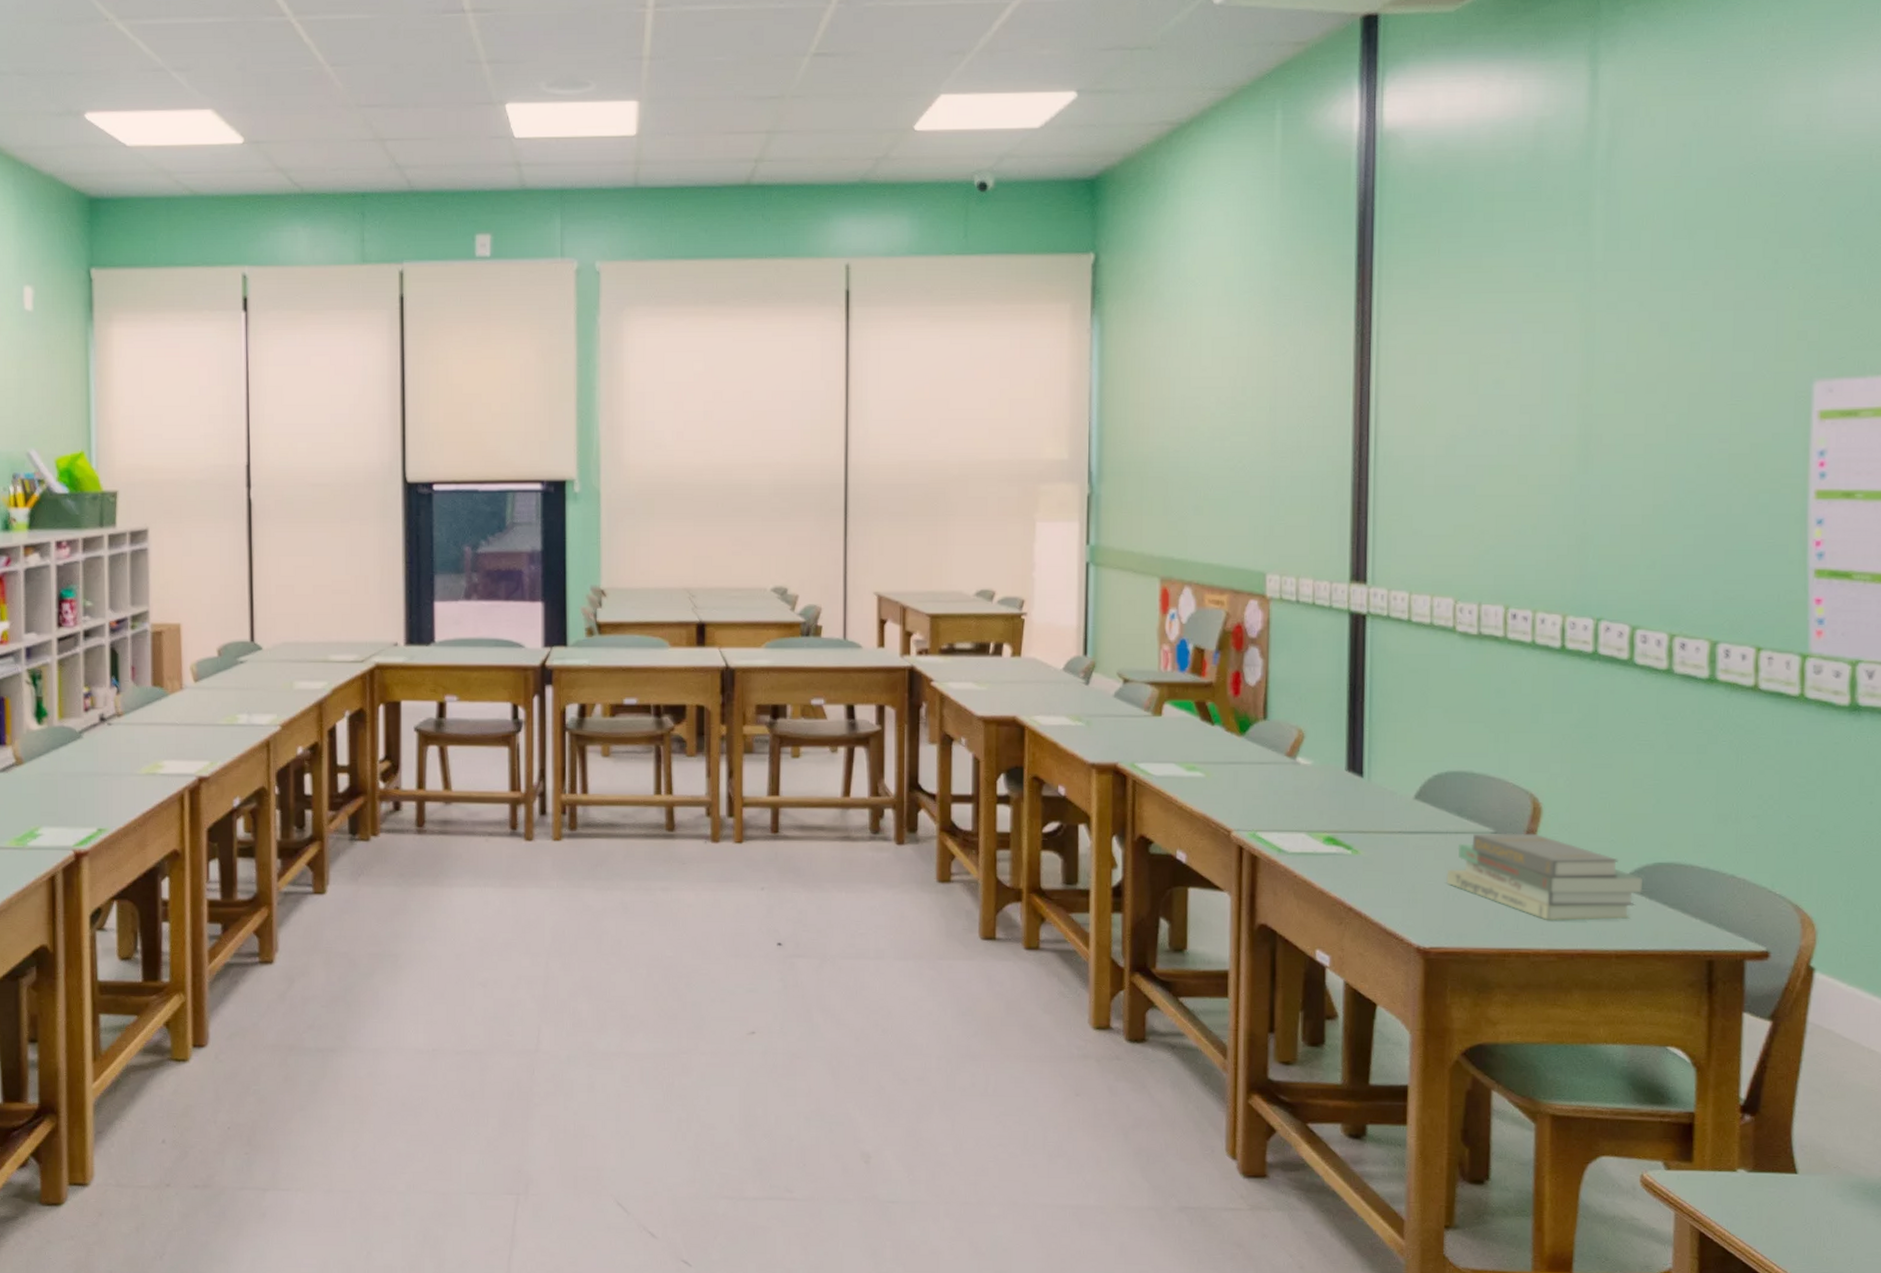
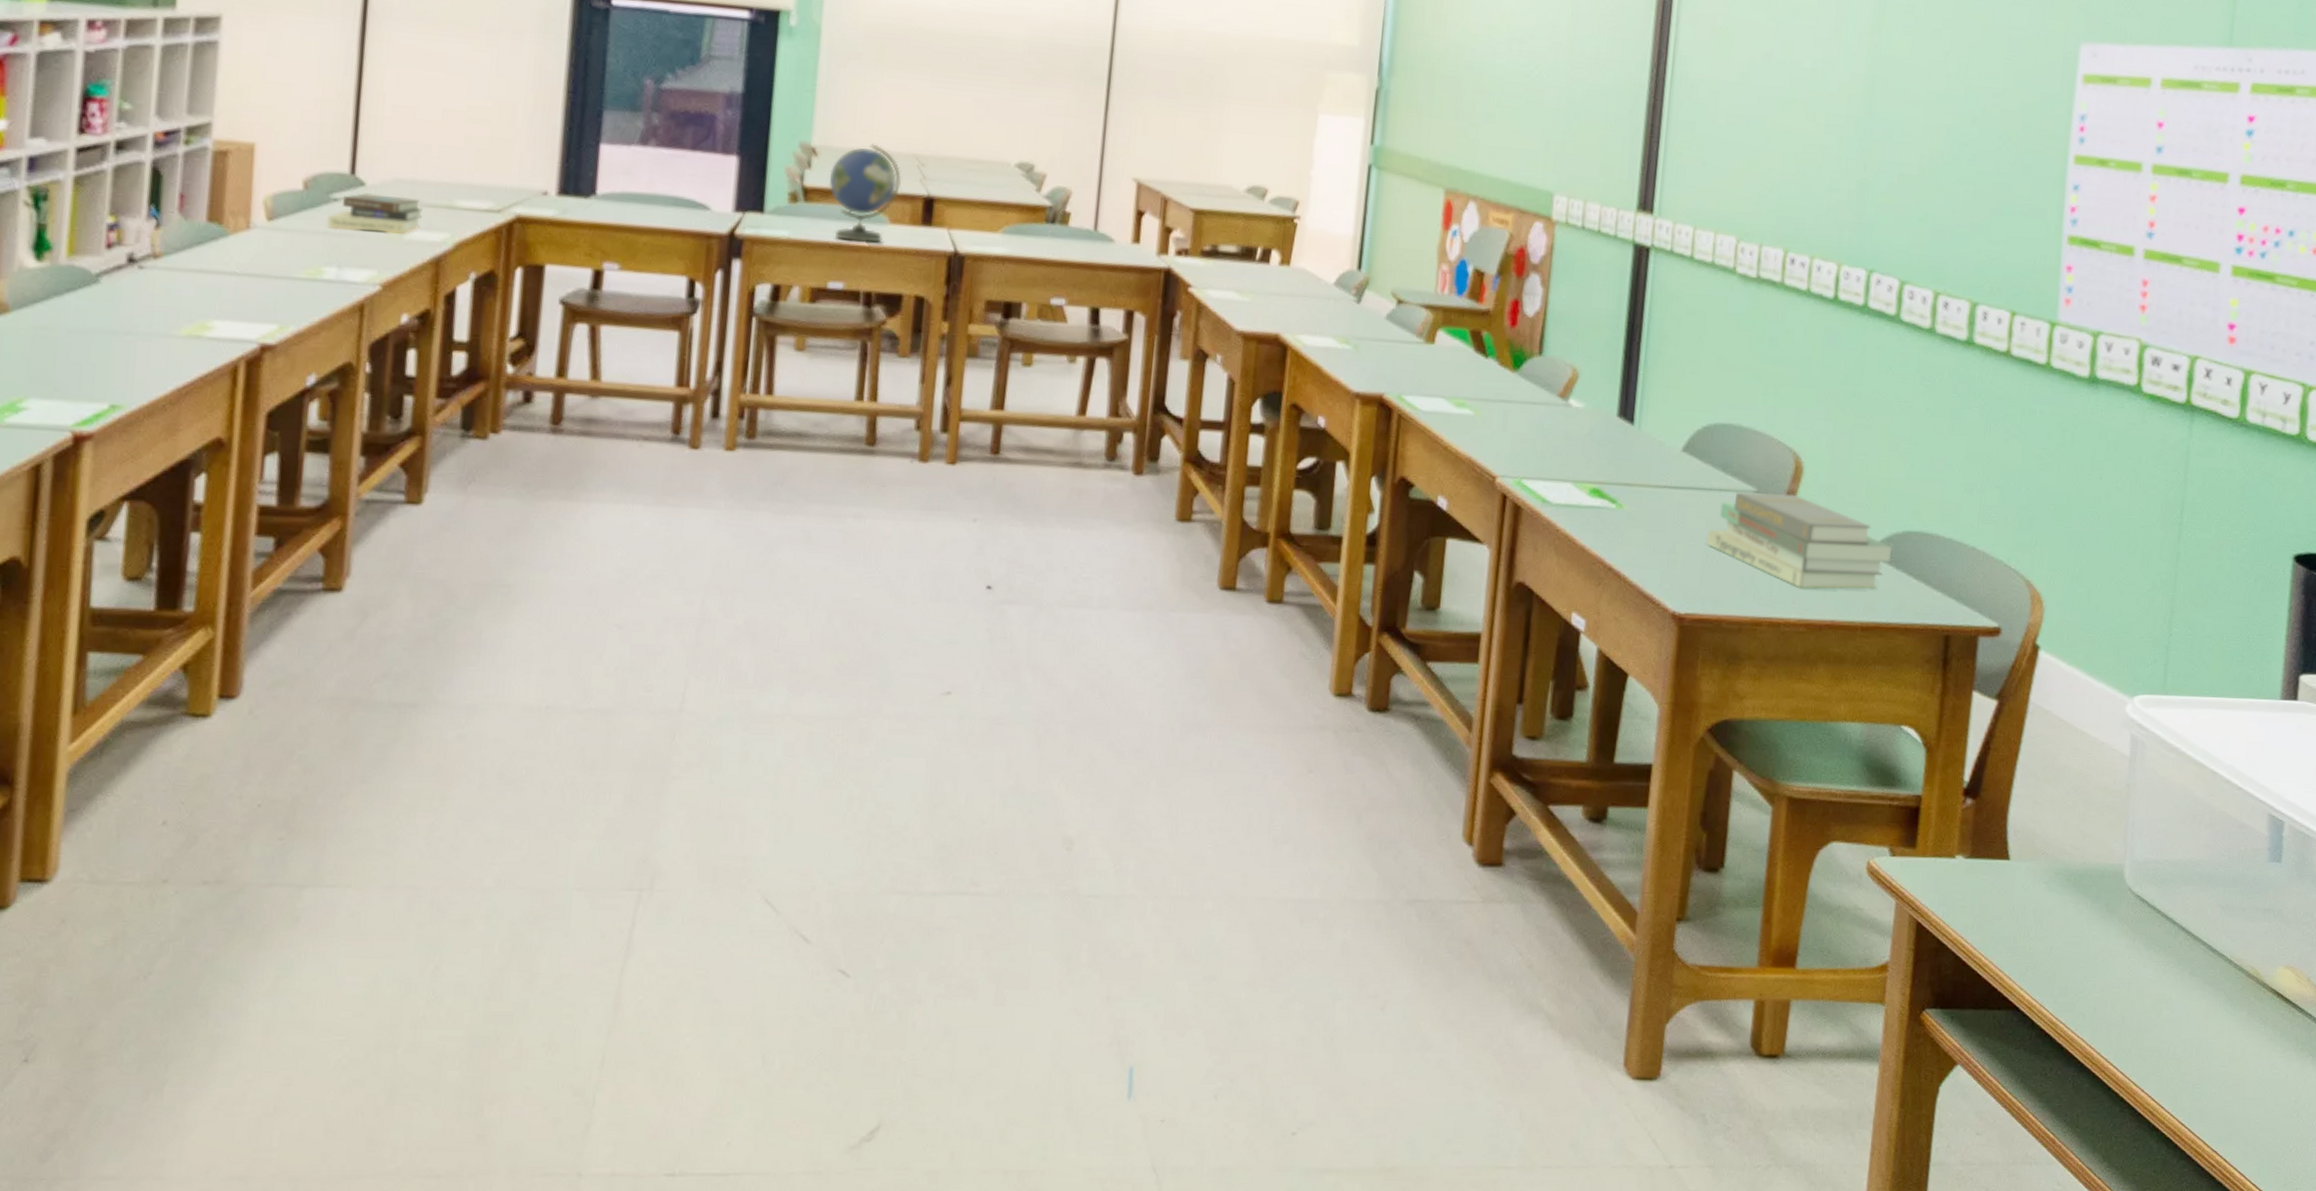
books: none [237,655,305,685] -> present [327,193,422,234]
globe: none [617,582,676,665] -> present [828,143,901,243]

